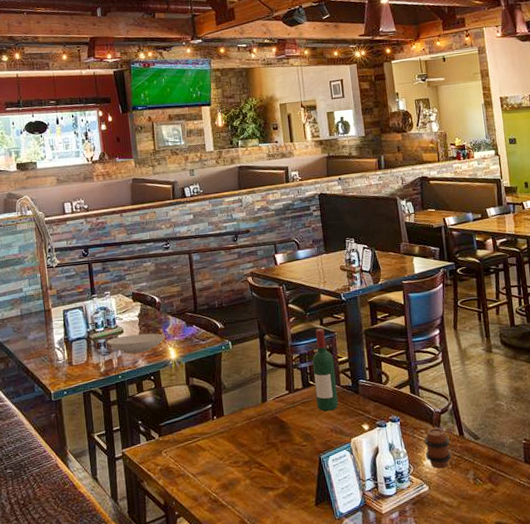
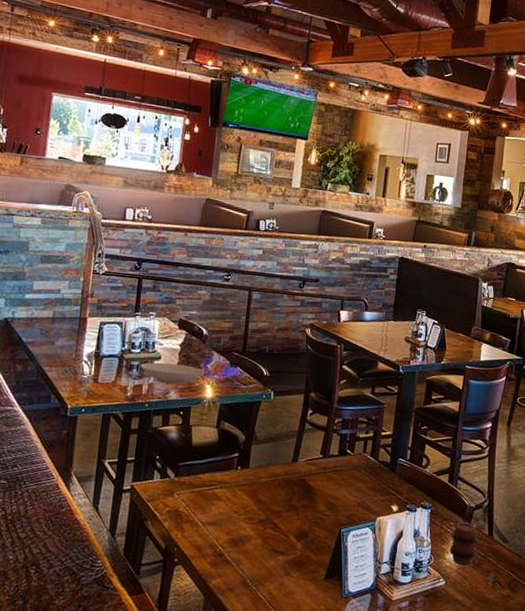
wine bottle: present [312,328,339,412] -> none [349,396,378,485]

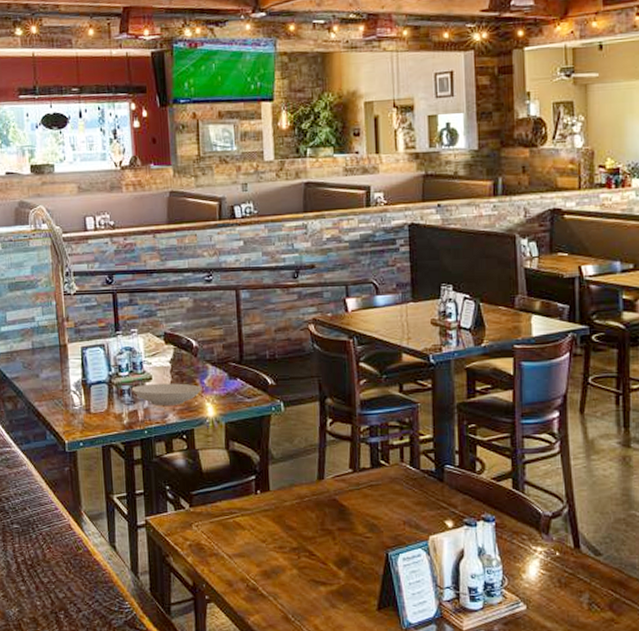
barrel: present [449,522,478,566] -> none [525,534,561,586]

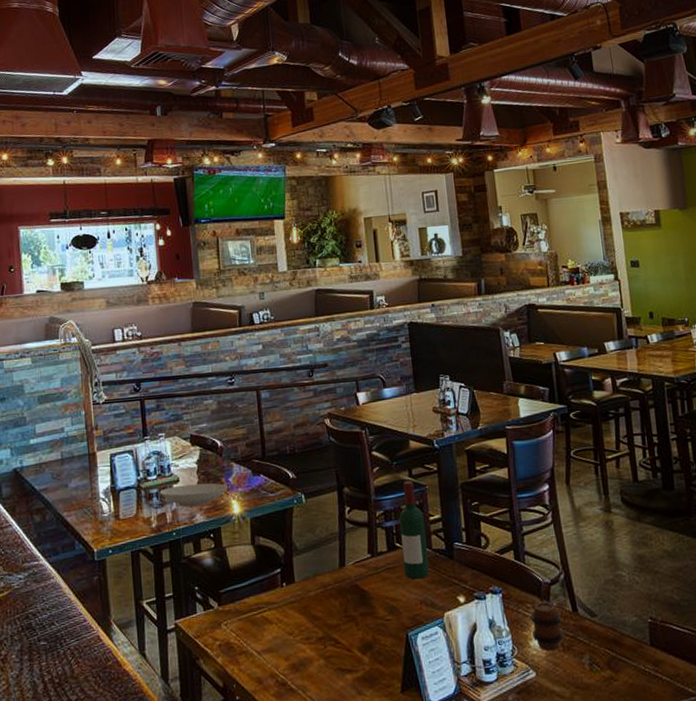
wine bottle: none [385,396,416,499] -> present [398,480,430,580]
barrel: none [525,534,561,586] -> present [530,601,564,651]

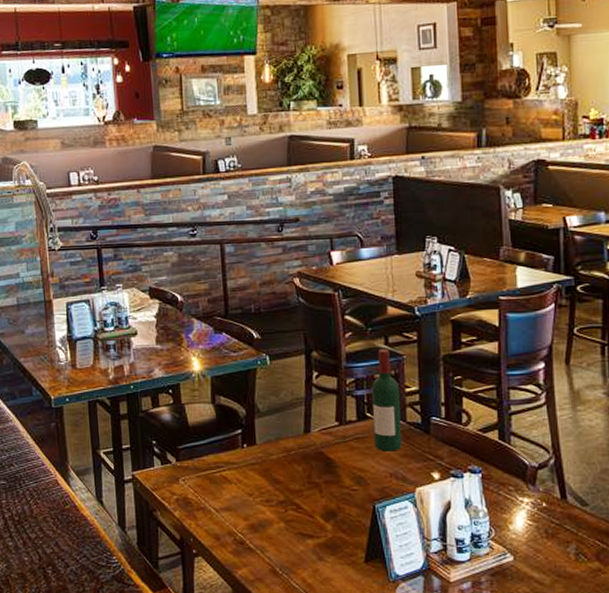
bowl: present [159,483,228,507] -> none [117,338,188,360]
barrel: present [530,601,564,651] -> none [512,485,548,537]

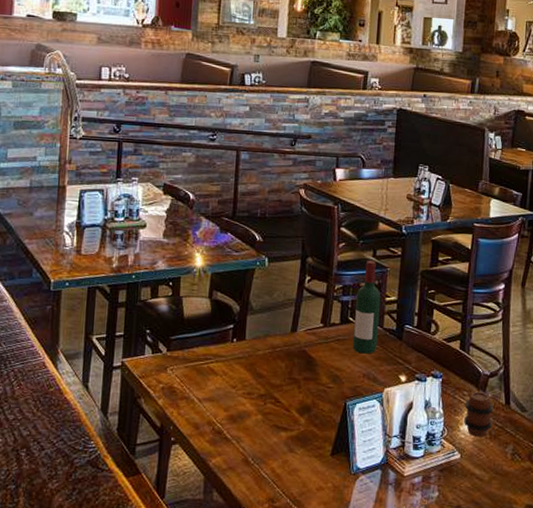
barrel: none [512,485,548,537] -> present [463,391,494,437]

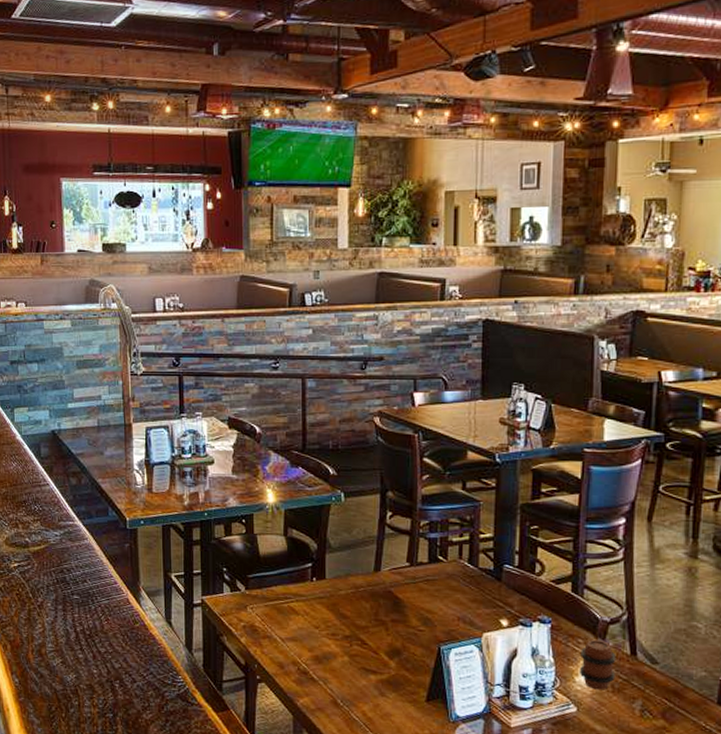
wine bottle: present [352,260,381,354] -> none [443,493,474,596]

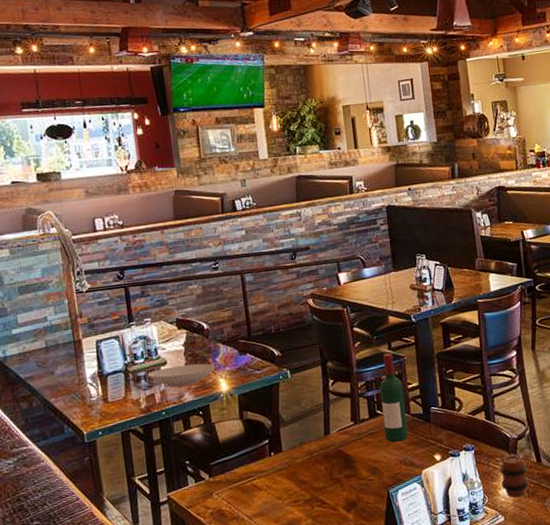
bowl: none [193,467,264,490] -> present [147,363,215,387]
wine bottle: none [443,493,474,596] -> present [379,352,409,442]

